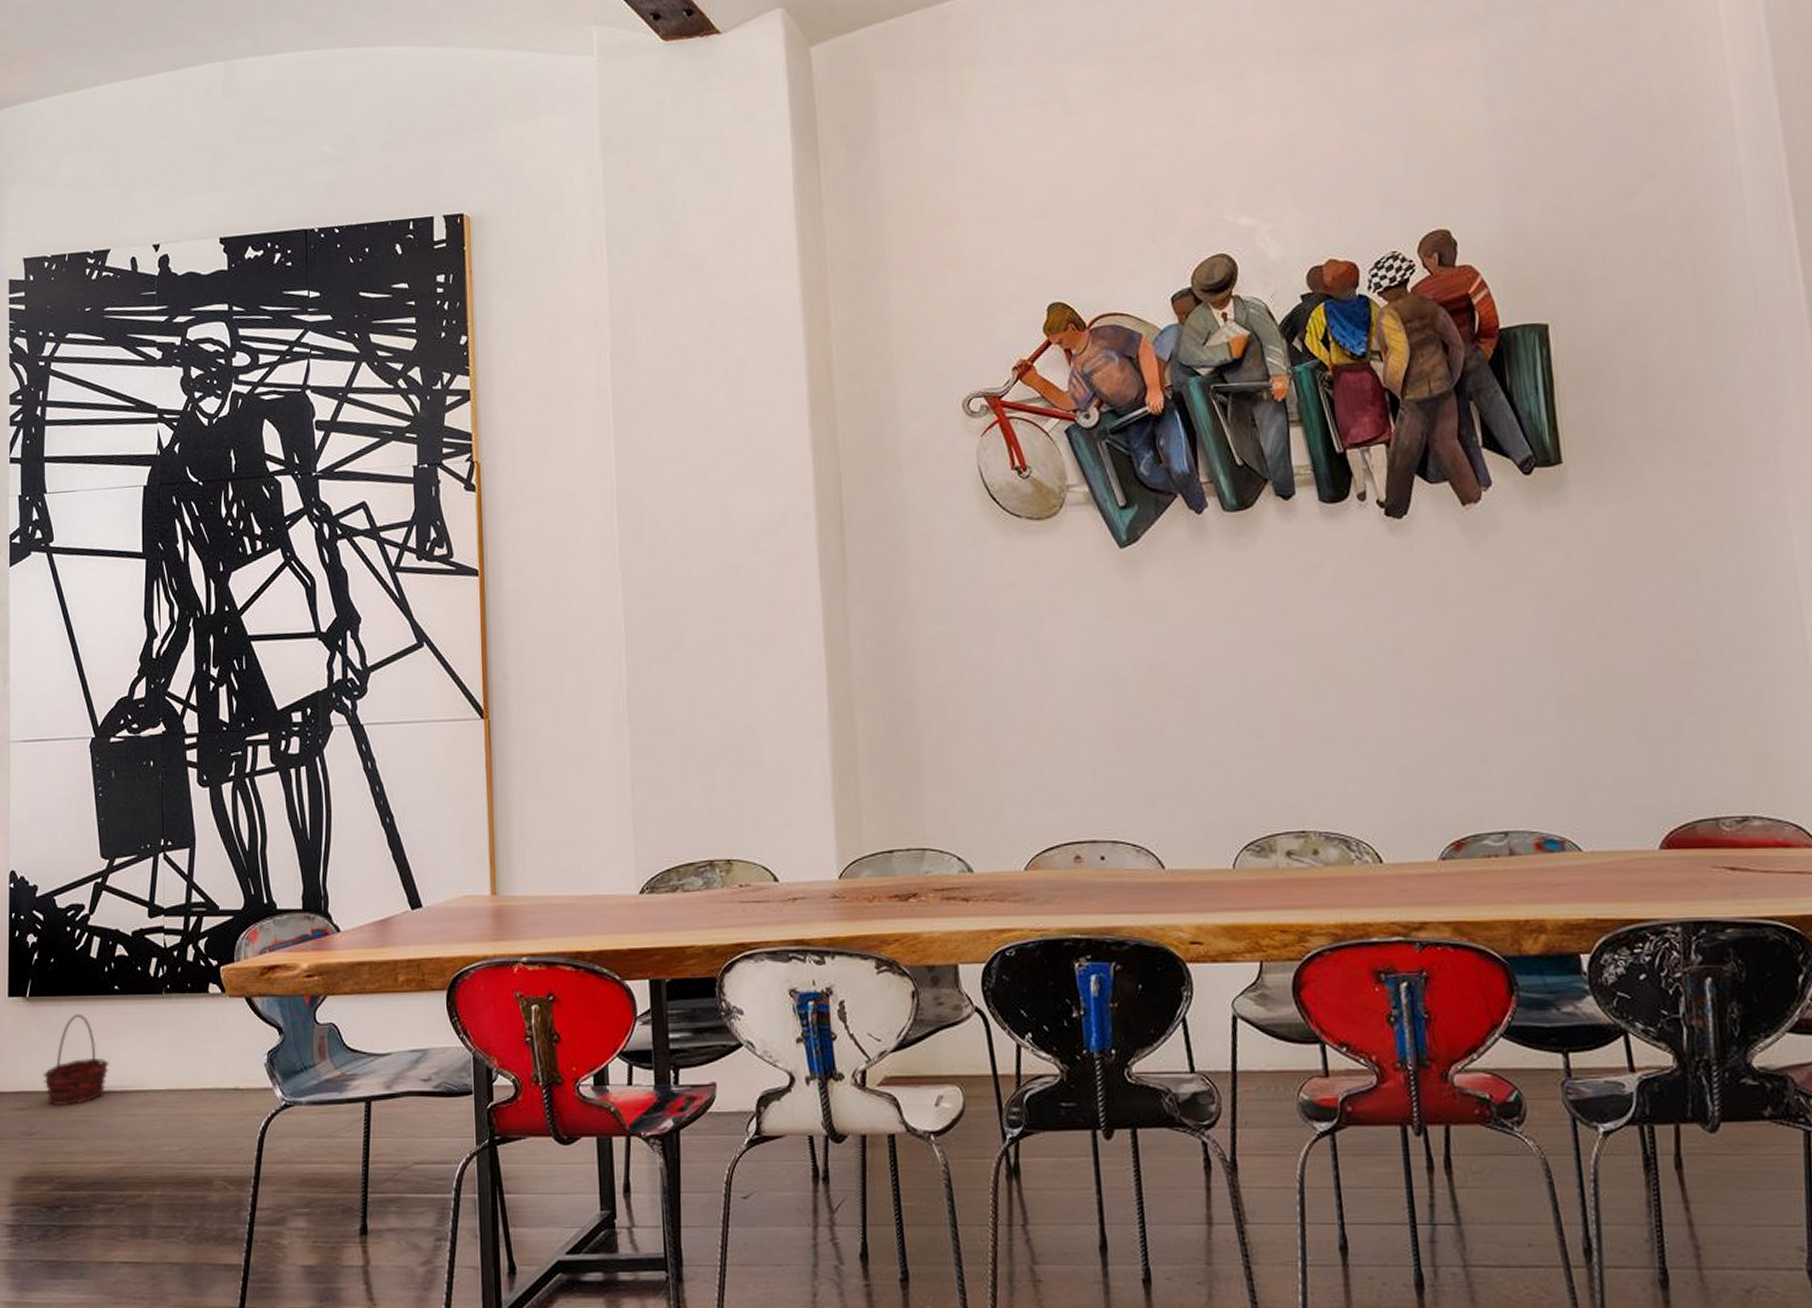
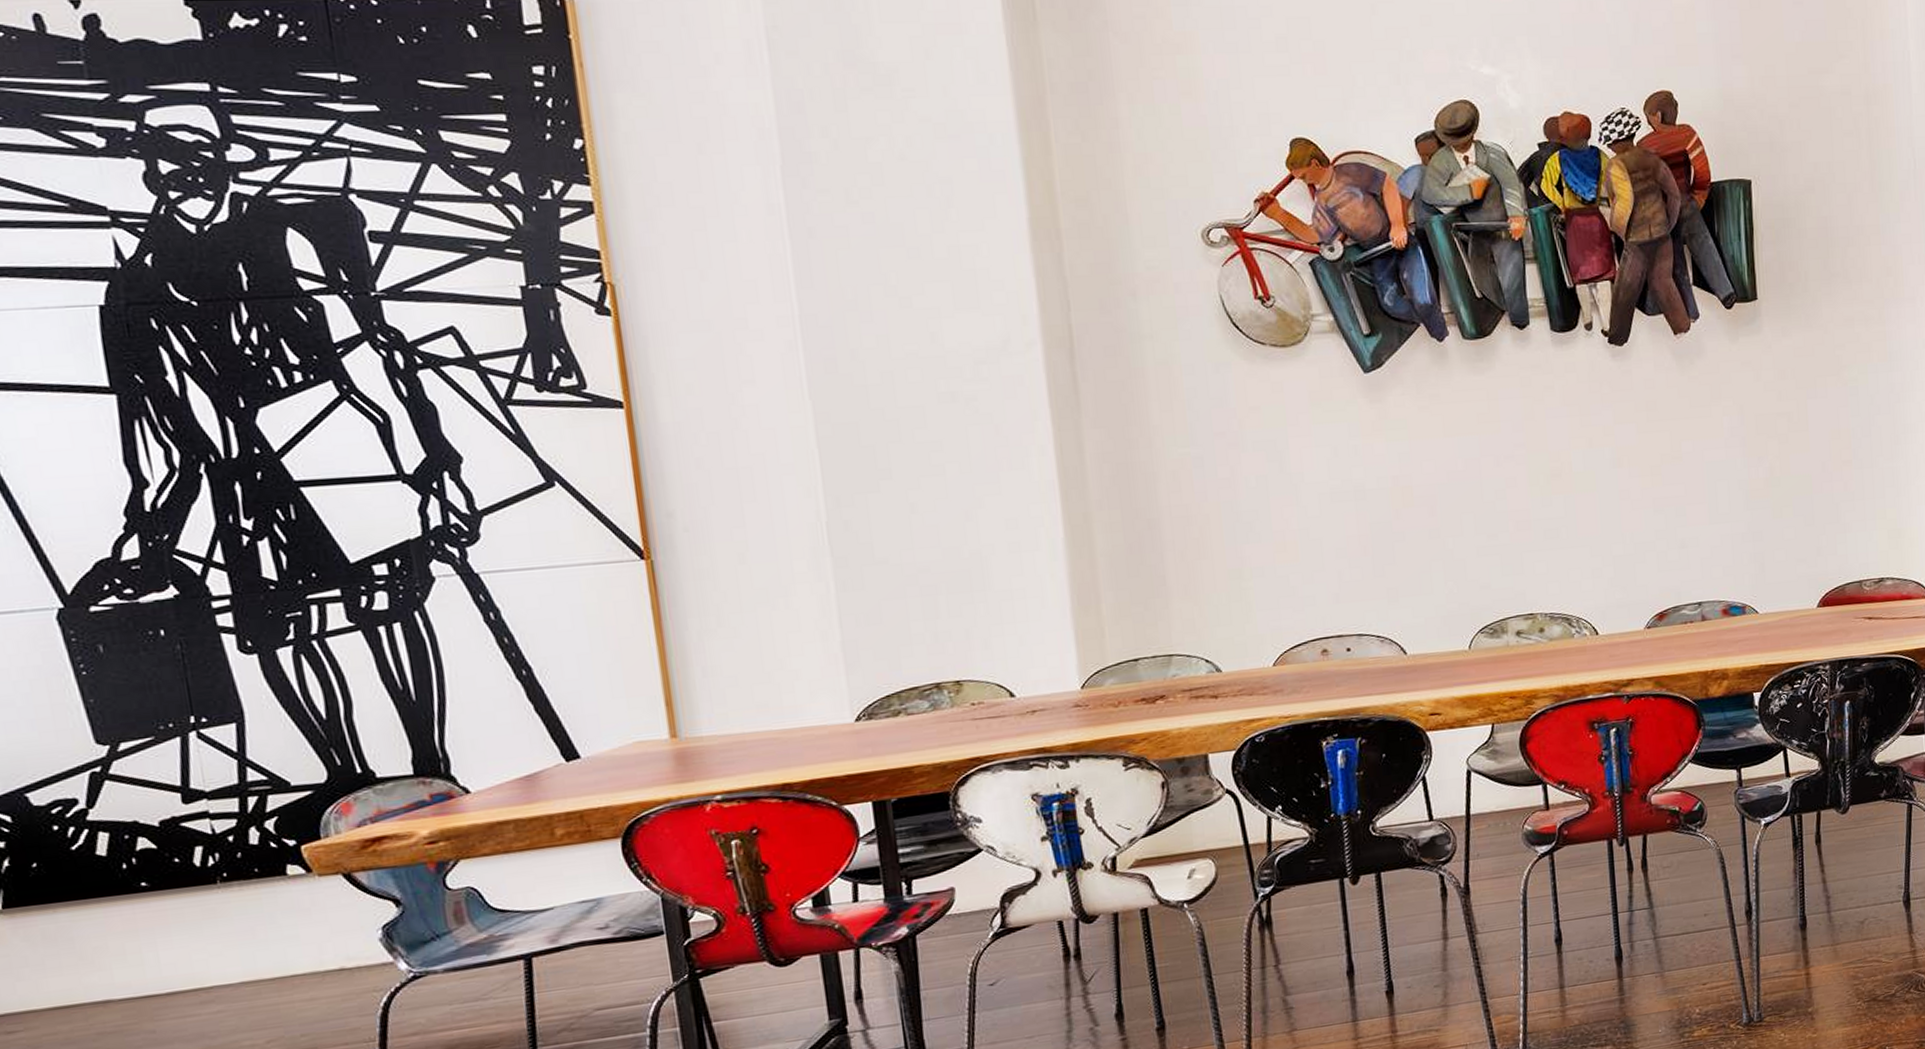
basket: present [42,1013,109,1106] -> none [40,918,146,1022]

